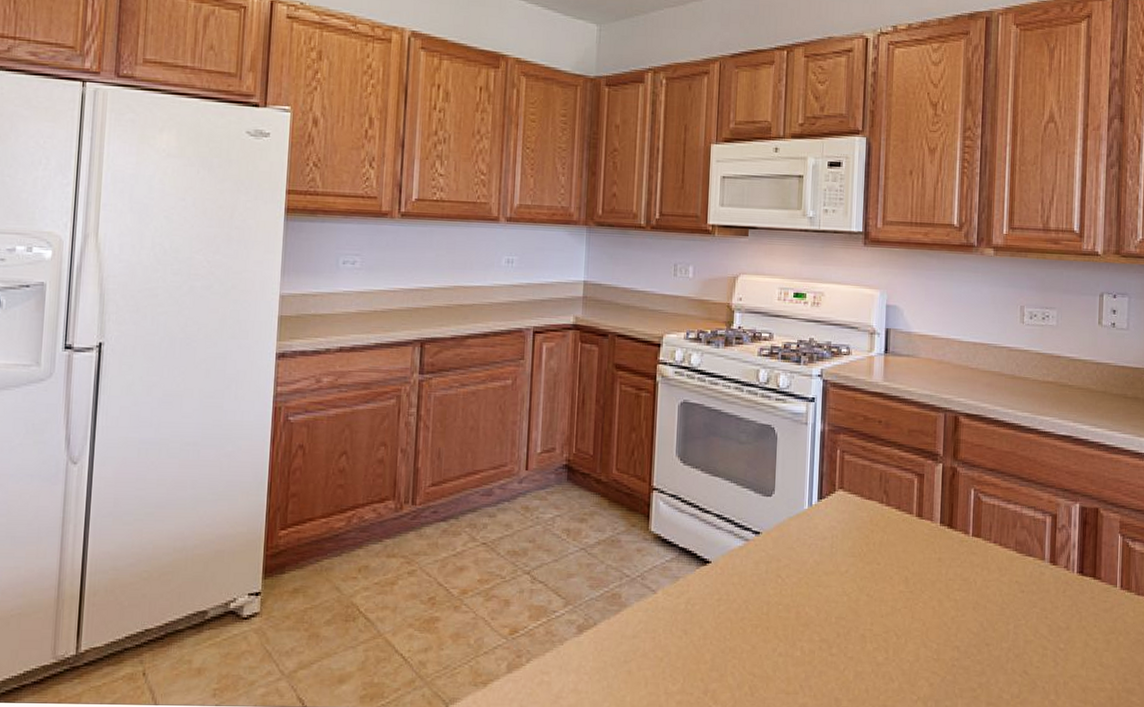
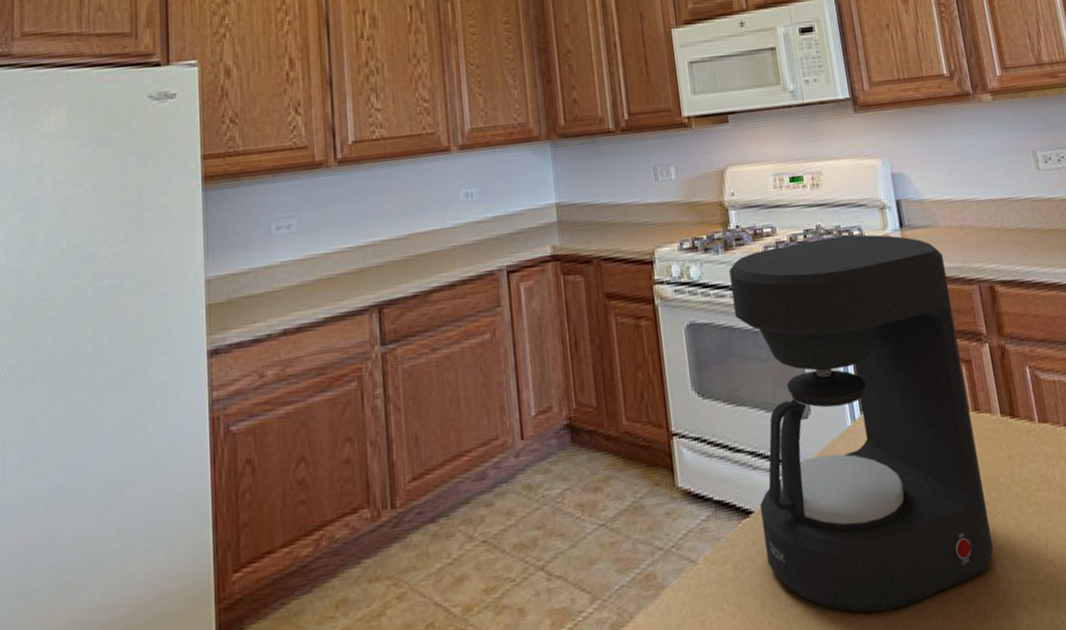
coffee maker: none [716,350,918,659] -> present [729,234,994,614]

